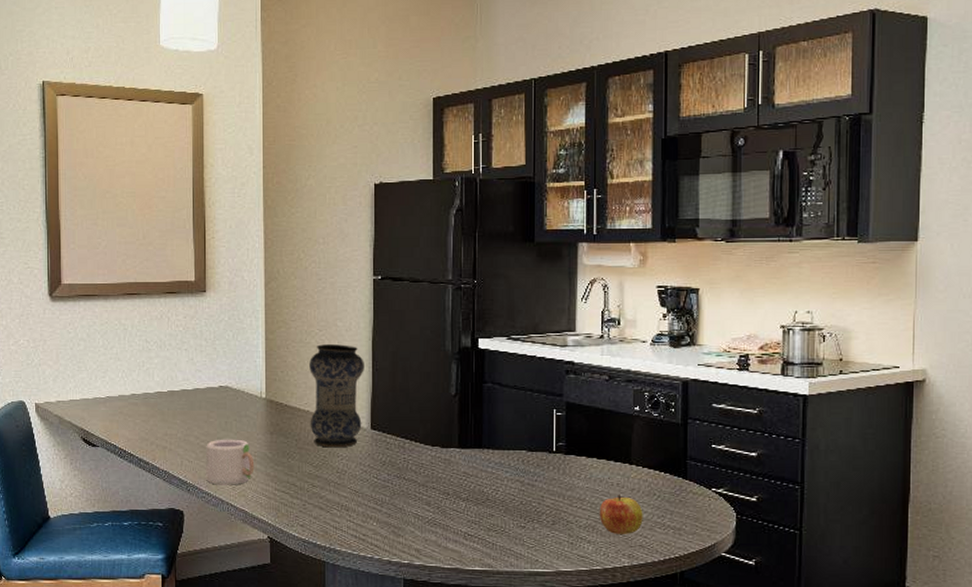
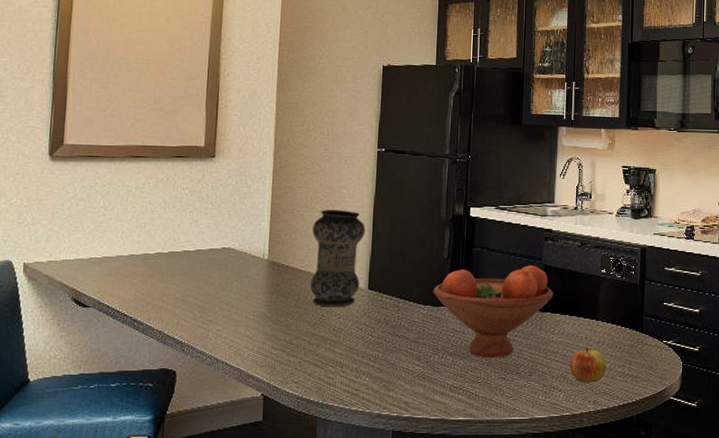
mug: present [205,439,255,485] -> none [201,299,253,344]
fruit bowl: none [441,401,578,505] -> present [433,264,554,358]

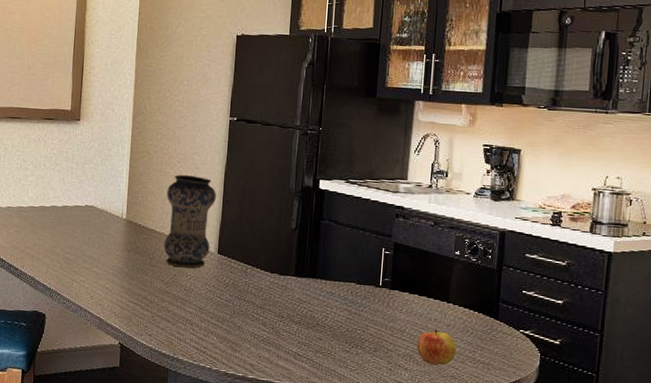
fruit bowl: present [433,264,554,358] -> none [280,241,403,331]

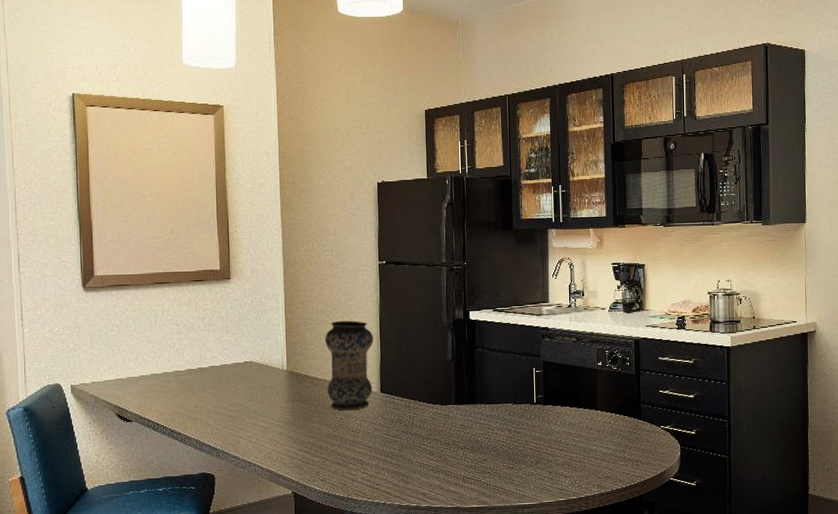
apple: present [416,329,457,365] -> none [573,436,608,469]

